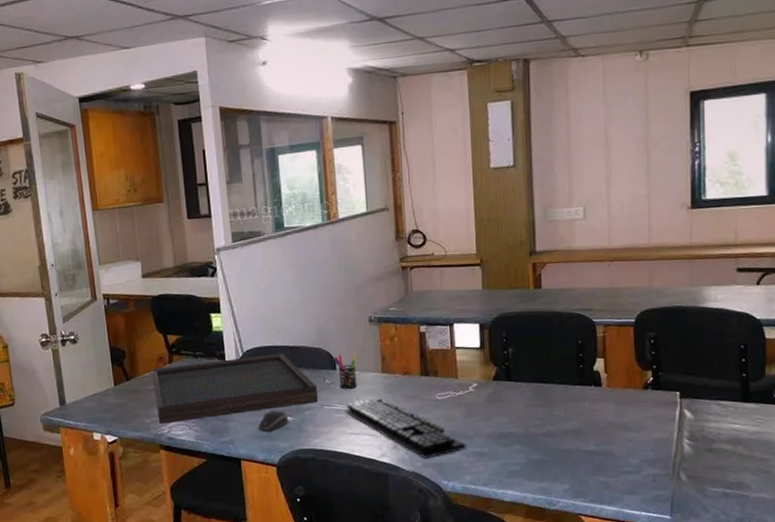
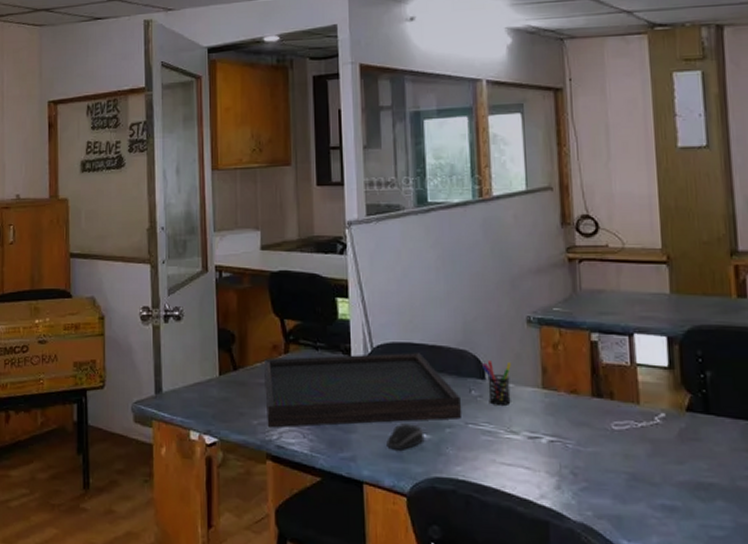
keyboard: present [345,397,467,458] -> none [495,419,653,507]

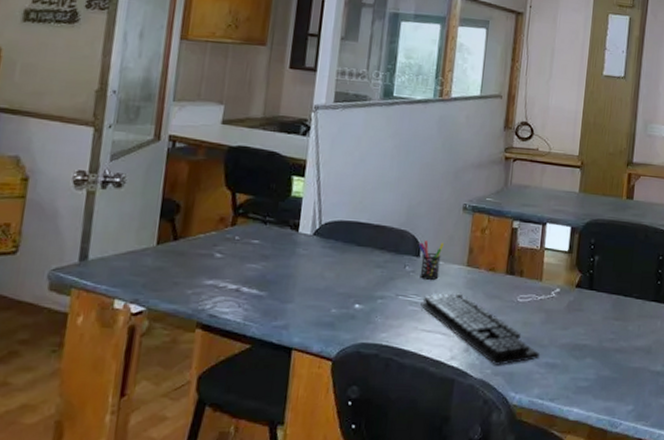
monitor: present [264,353,461,428] -> none [202,230,395,298]
computer mouse: present [386,424,425,450] -> none [320,295,358,319]
keyboard: none [495,419,653,507] -> present [420,292,541,365]

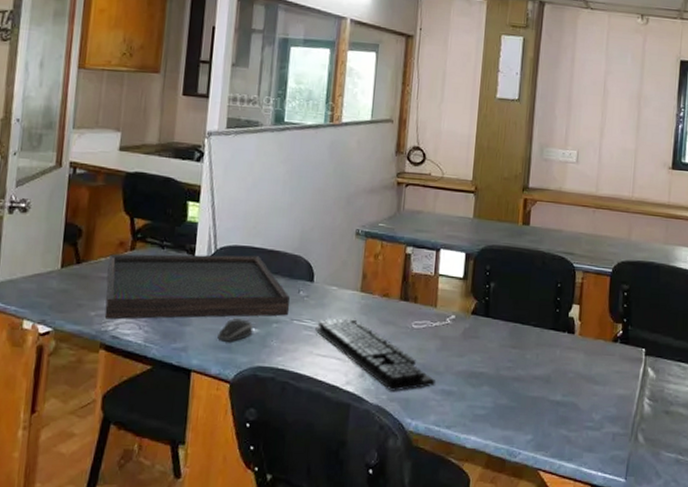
monitor: none [202,230,395,298] -> present [104,254,290,320]
computer mouse: none [320,295,358,319] -> present [217,318,254,342]
pen holder: present [418,241,444,280] -> none [311,266,337,305]

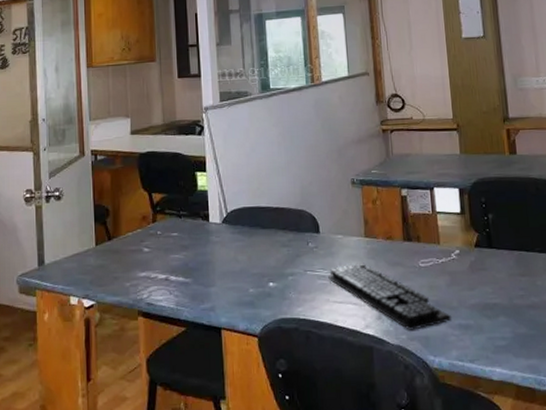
monitor: present [104,254,290,320] -> none [135,215,301,288]
computer mouse: present [217,318,254,342] -> none [240,275,272,298]

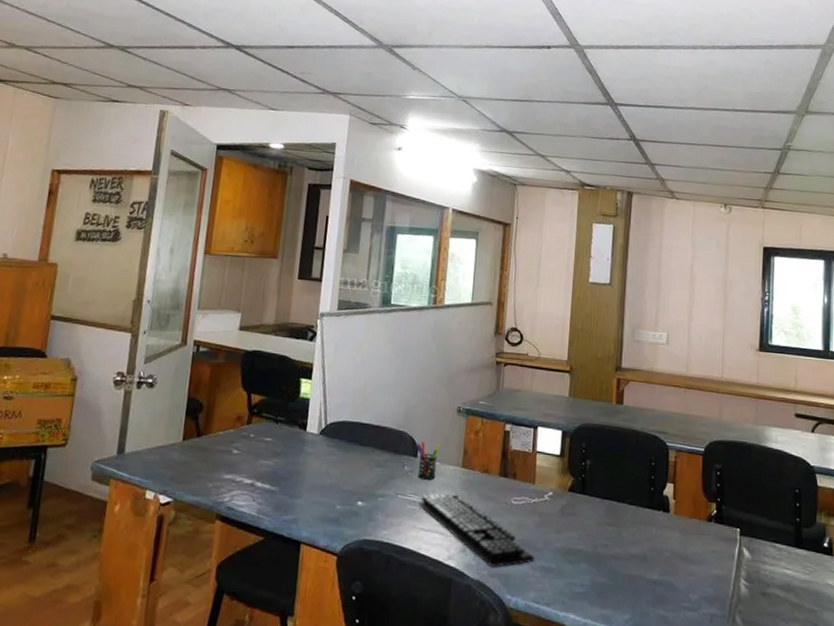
pen holder: none [316,217,341,254] -> present [415,442,440,480]

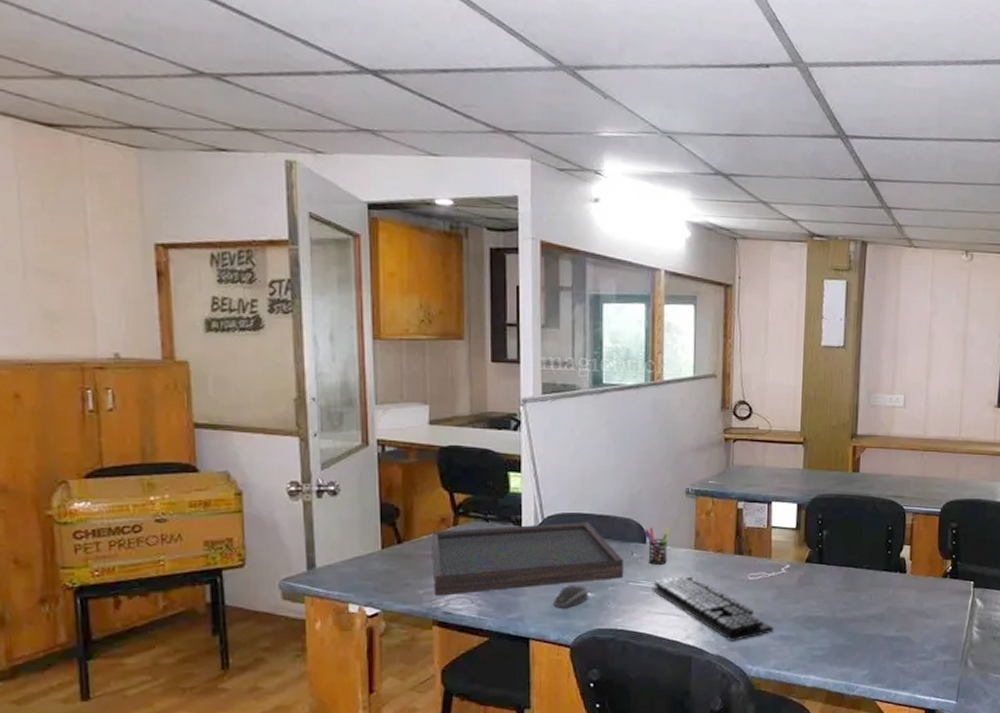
monitor: none [221,428,395,491] -> present [432,522,623,596]
computer mouse: none [326,492,360,515] -> present [553,585,589,608]

